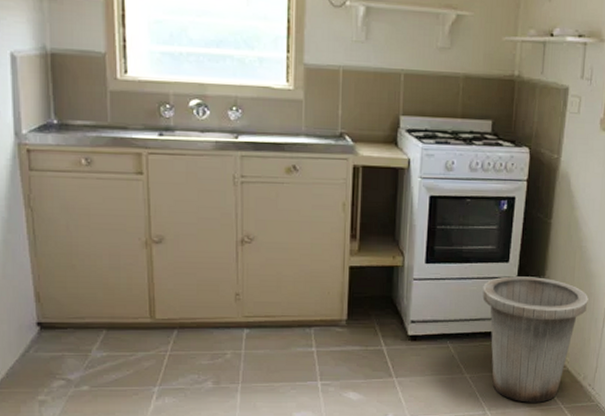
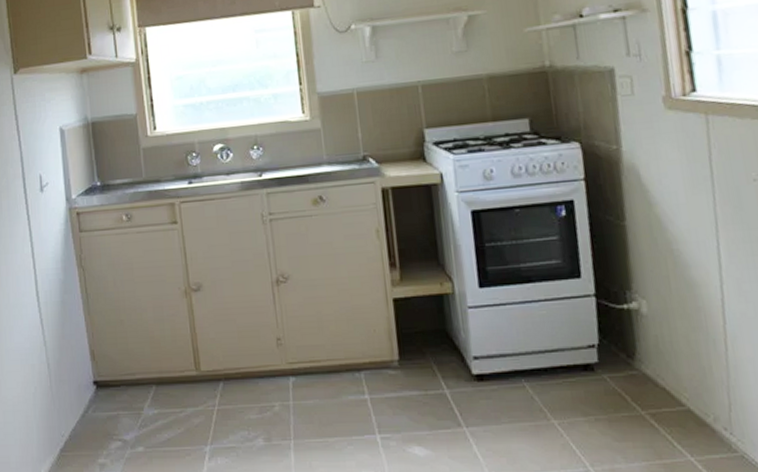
trash can: present [482,276,589,403] -> none [554,292,698,455]

